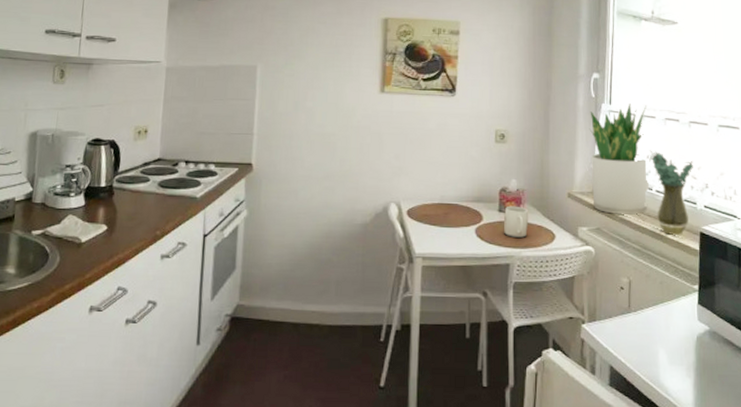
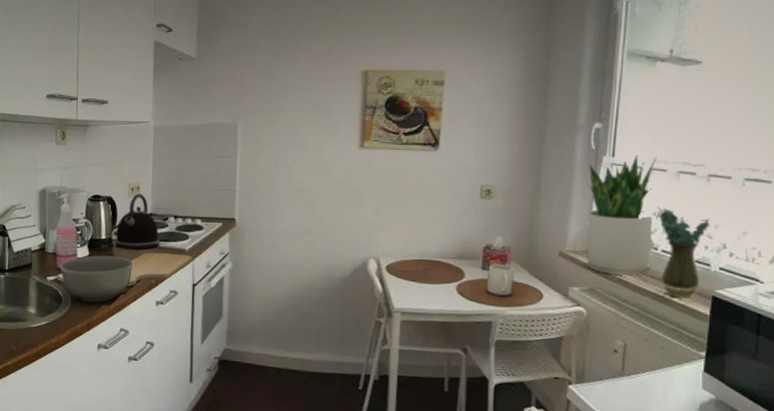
soap dispenser: none [44,136,73,221] -> present [55,193,78,269]
bowl: none [48,205,136,259] -> present [60,255,133,303]
kettle: none [116,137,168,198] -> present [115,194,160,250]
chopping board: none [128,200,205,240] -> present [127,252,193,287]

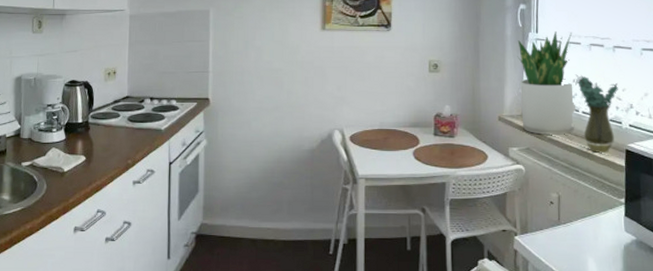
soap dispenser: present [55,193,78,269] -> none [30,80,54,154]
bowl: present [60,255,133,303] -> none [35,138,109,186]
kettle: present [115,194,160,250] -> none [91,78,136,132]
chopping board: present [127,252,193,287] -> none [104,133,169,168]
mug: present [486,263,515,296] -> none [438,129,463,158]

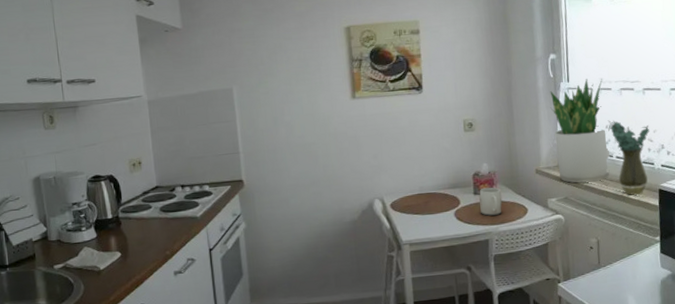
mug: none [438,129,463,158] -> present [479,187,503,216]

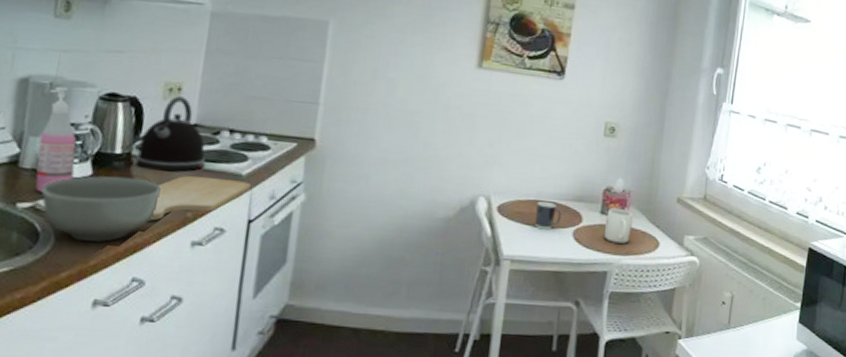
soap dispenser: none [54,178,85,256] -> present [35,86,77,192]
bowl: none [66,233,145,284] -> present [41,176,161,242]
kettle: none [122,168,170,226] -> present [136,96,205,172]
chopping board: none [141,221,206,262] -> present [149,175,252,221]
mug: none [421,193,443,216] -> present [535,200,561,230]
planter: present [550,79,611,184] -> none [702,105,769,226]
vase: present [607,120,649,195] -> none [766,157,810,250]

